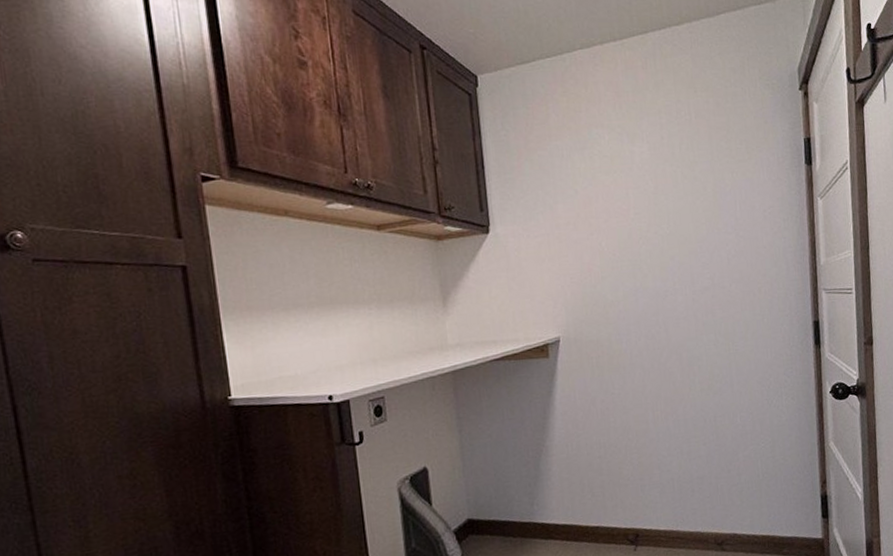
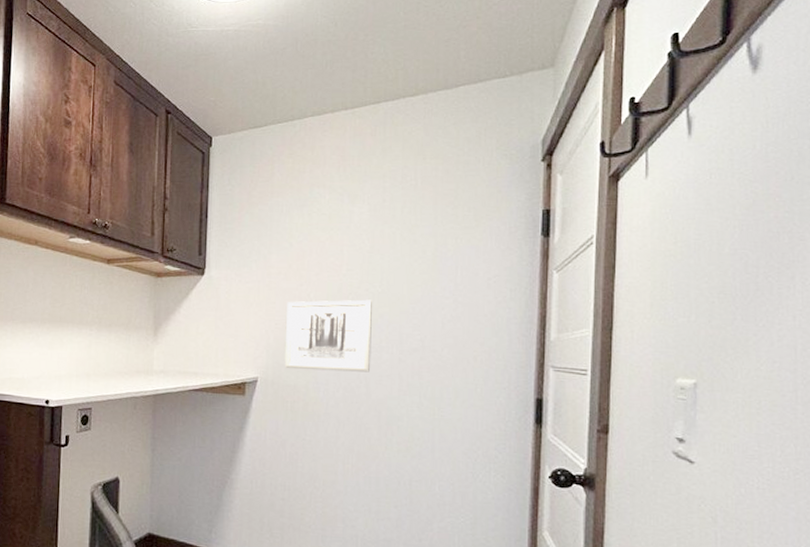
wall art: none [580,242,668,324] -> present [284,299,372,373]

